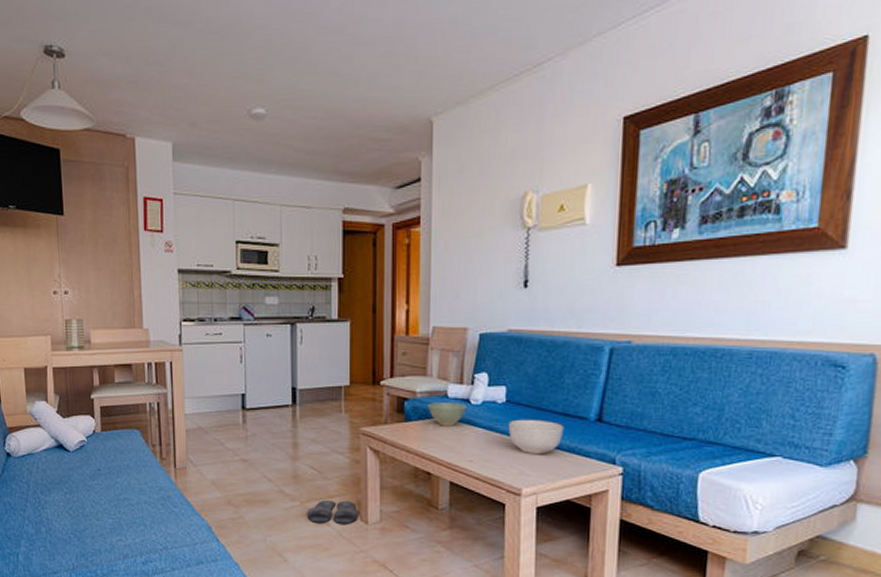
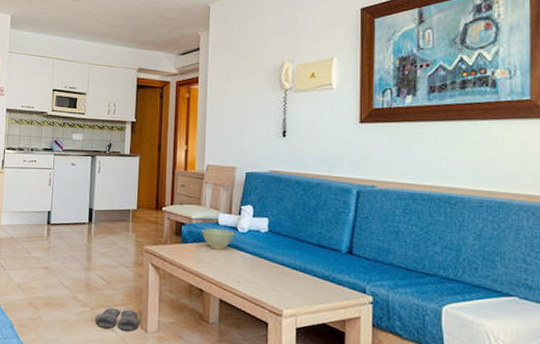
bowl: present [508,419,565,455] -> none [270,247,319,281]

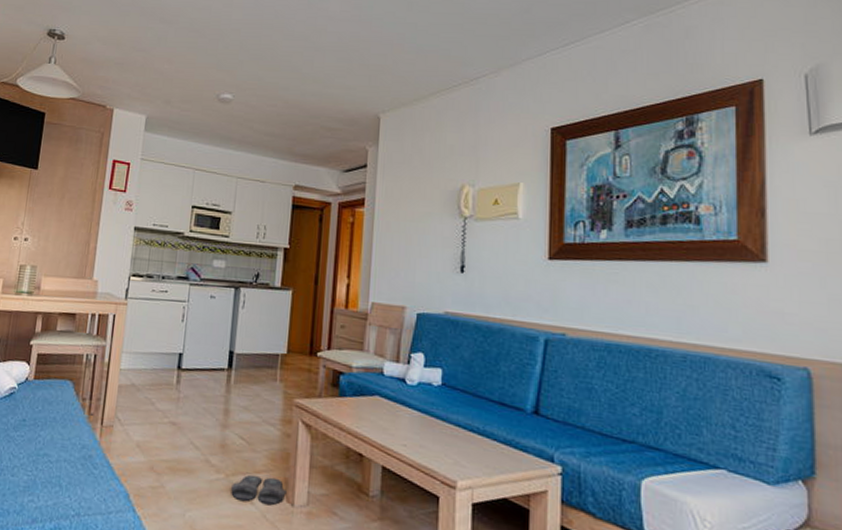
bowl: present [201,228,235,250] -> none [362,379,402,406]

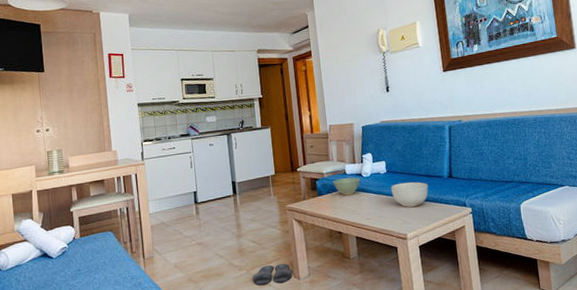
bowl: none [362,379,402,406] -> present [332,177,361,196]
bowl: none [443,404,501,445] -> present [390,181,429,208]

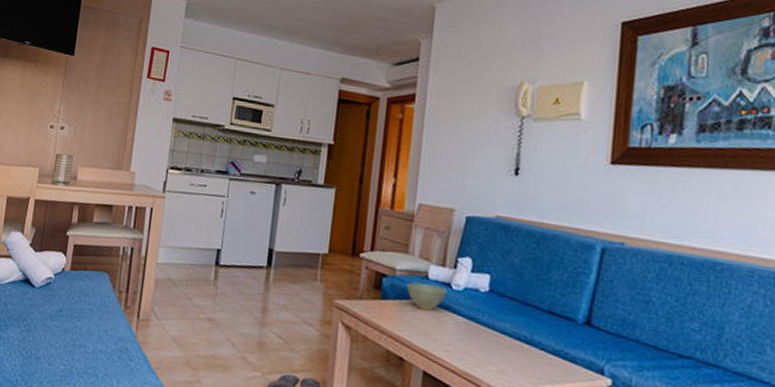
bowl: present [390,181,429,208] -> none [489,311,550,354]

